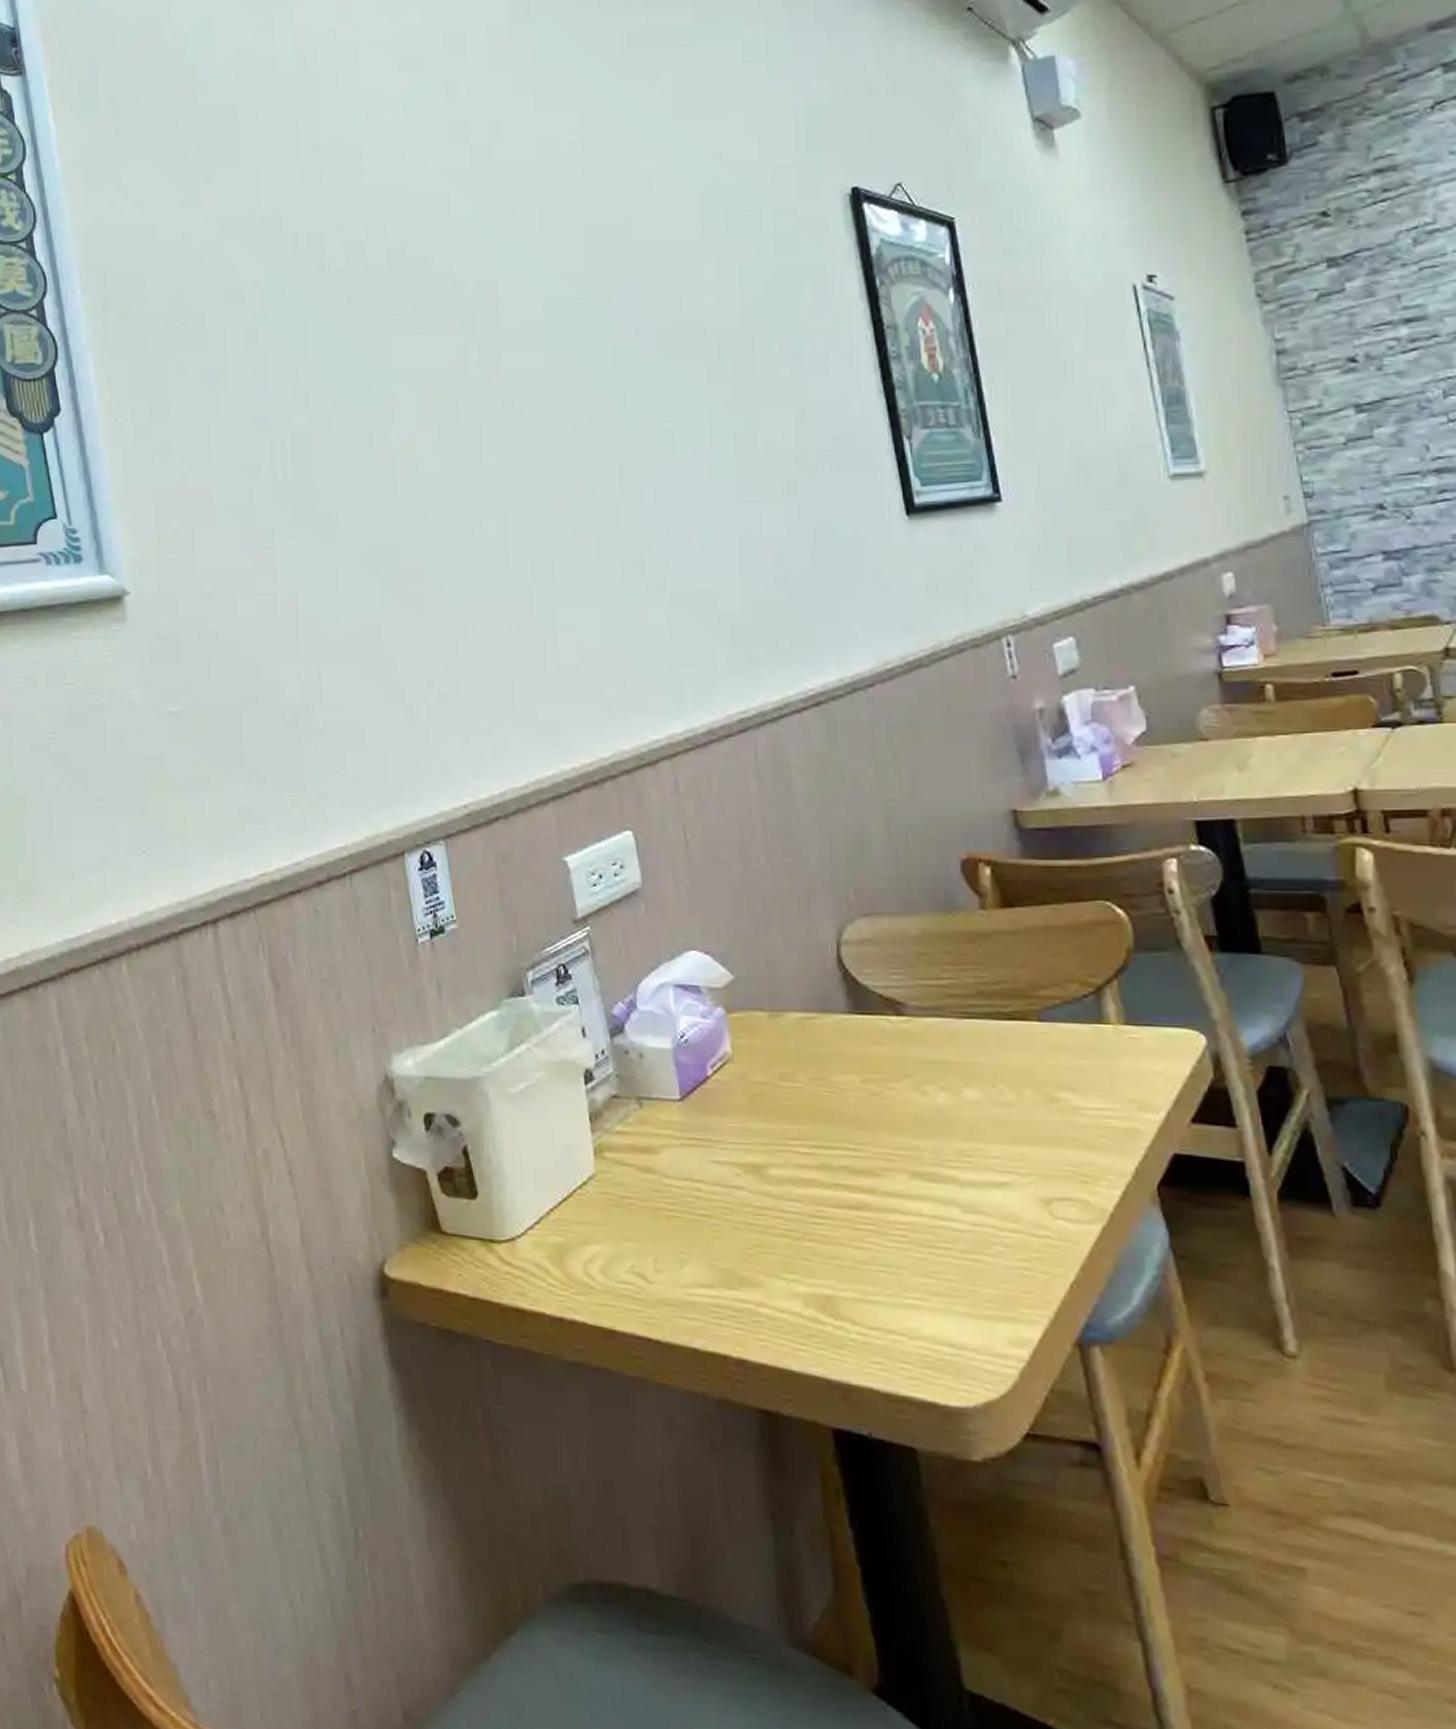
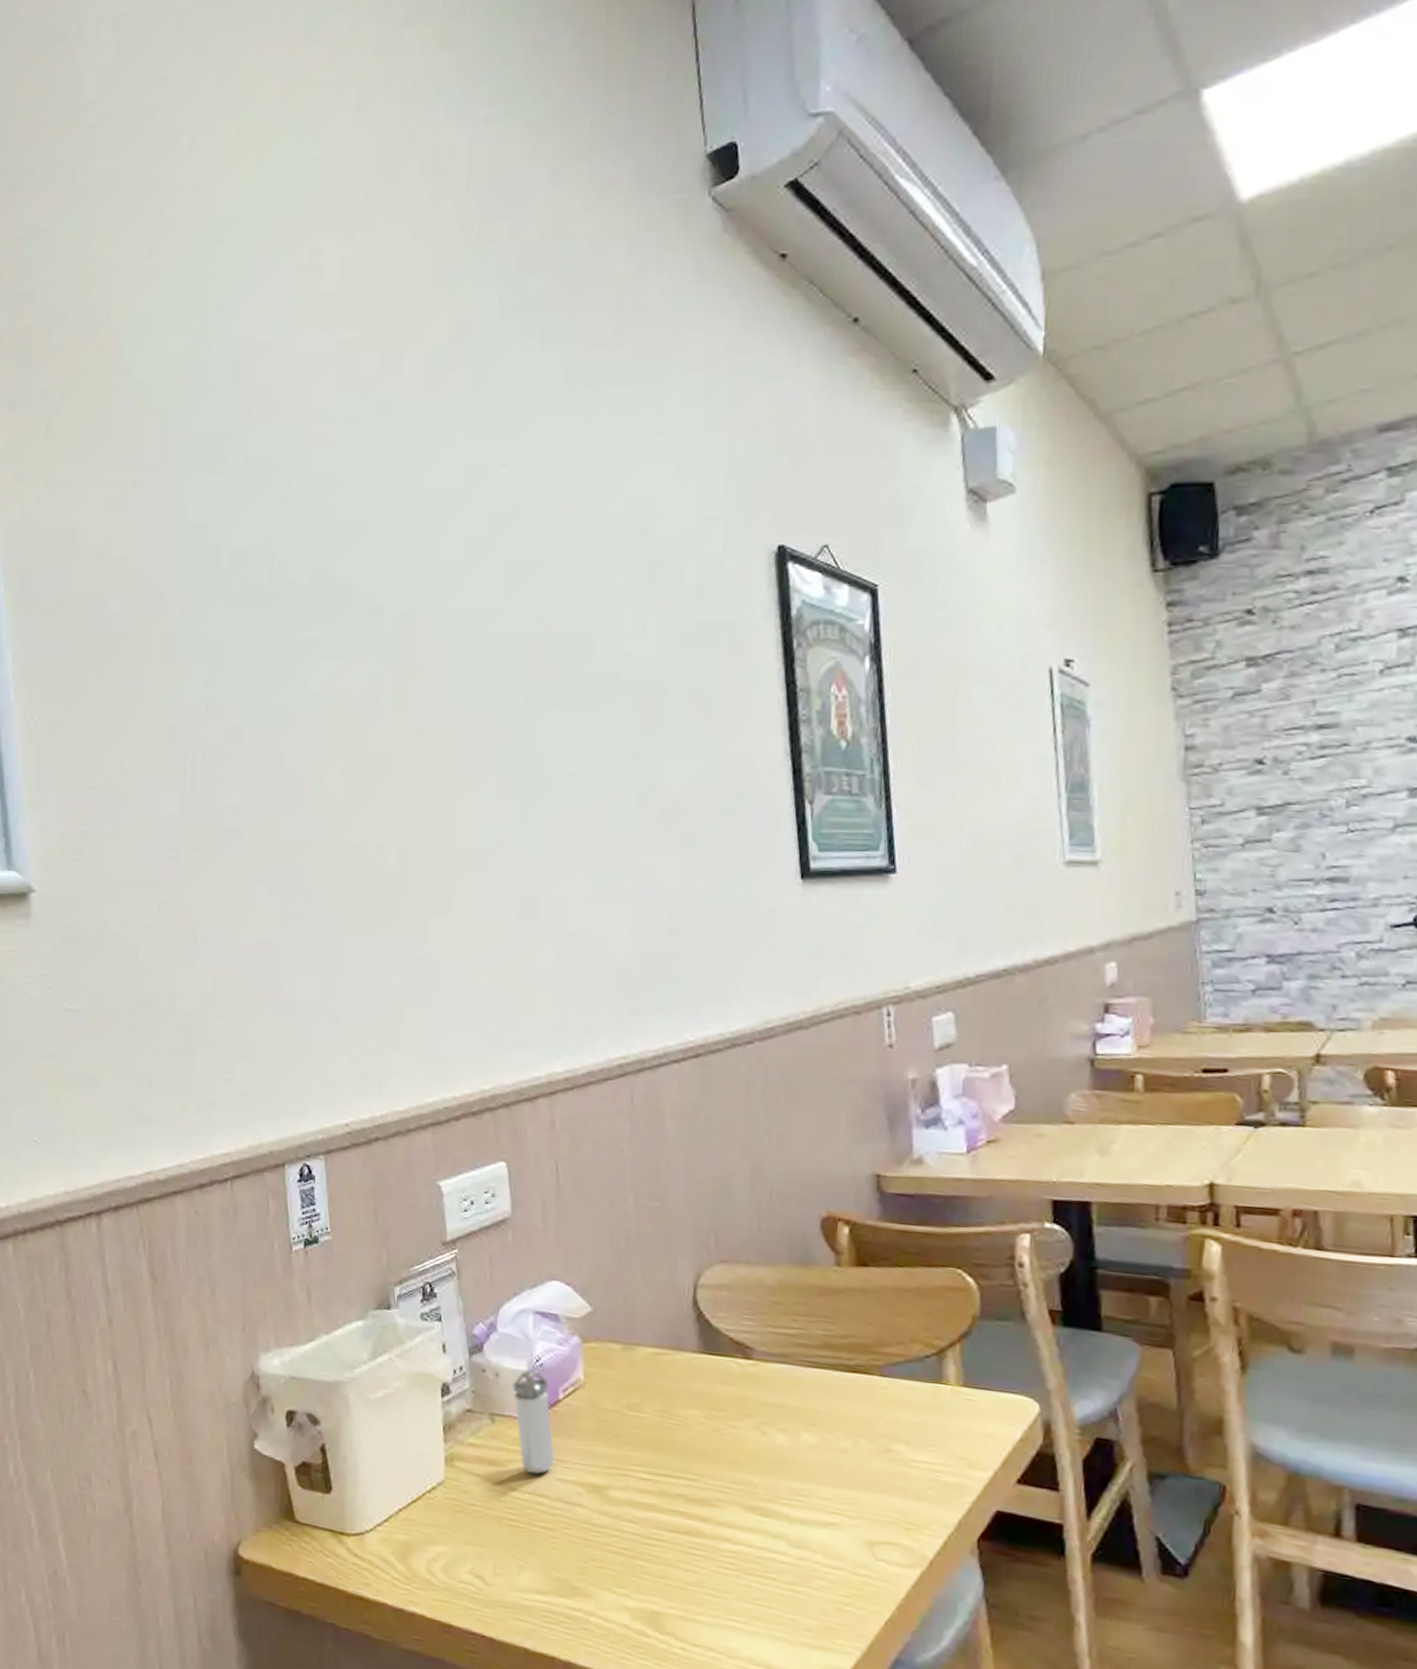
shaker: none [658,1047,708,1159] -> present [512,1370,554,1475]

